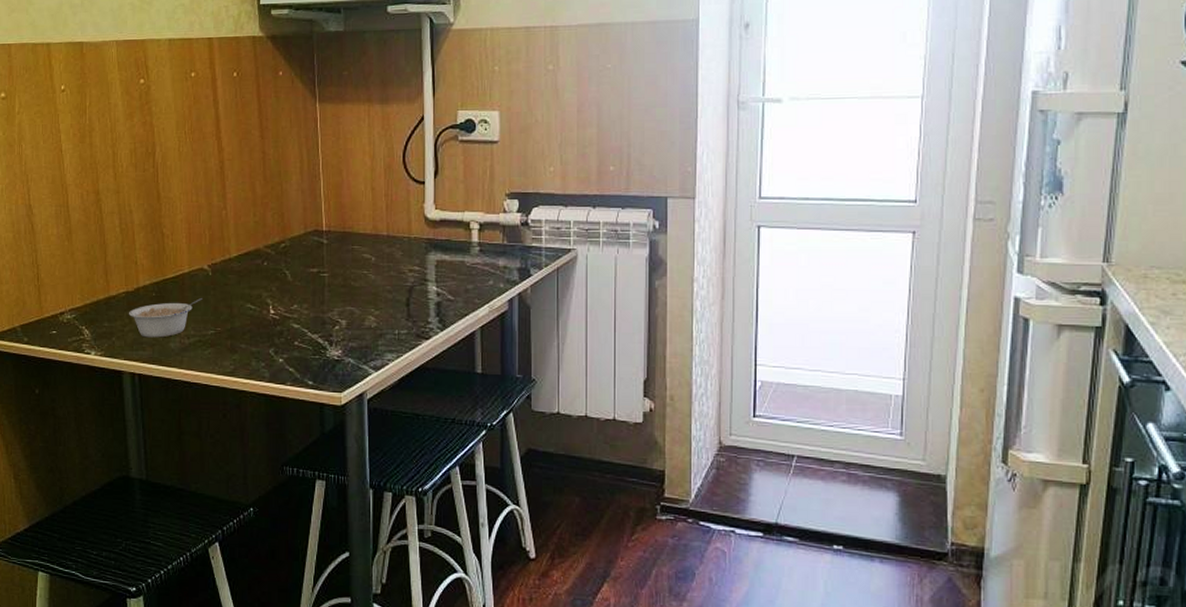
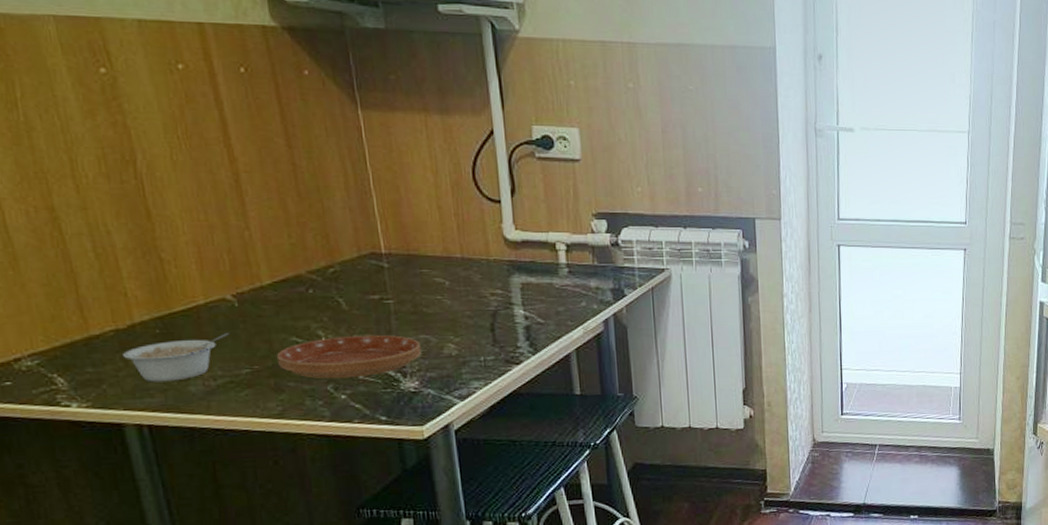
saucer: none [234,304,346,344] -> present [276,334,421,379]

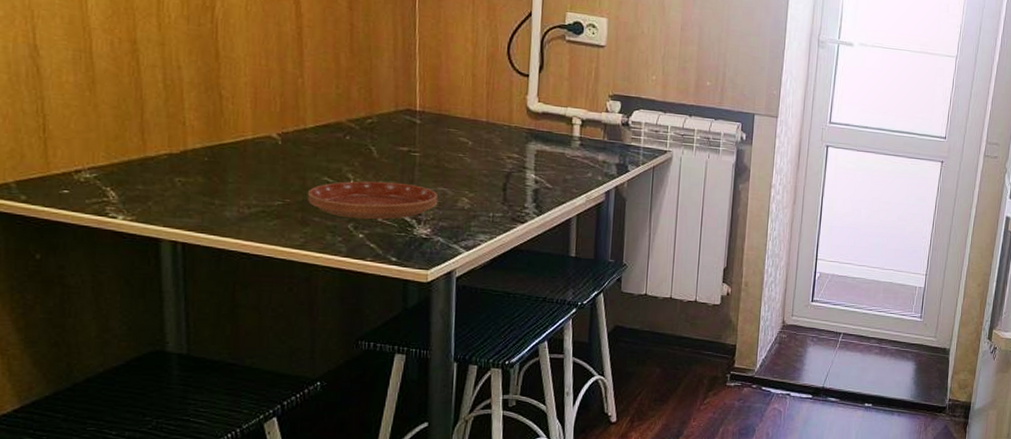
legume: present [123,333,229,382] -> none [172,167,269,206]

